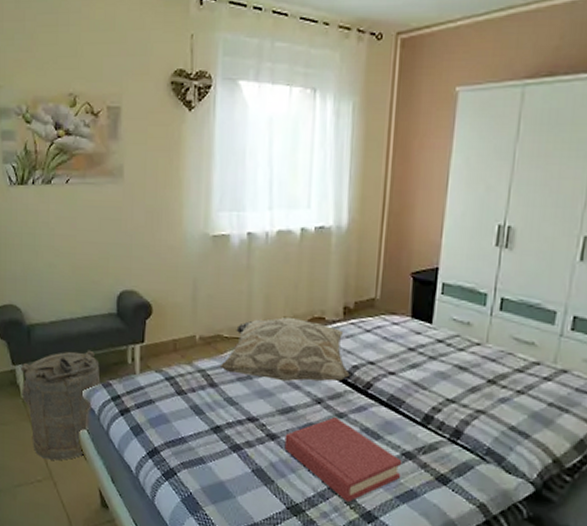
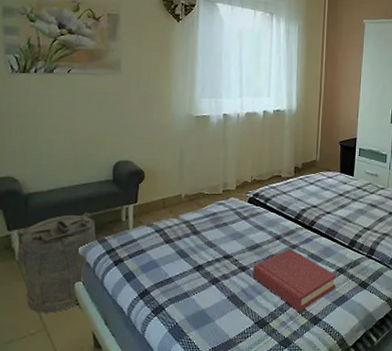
decorative pillow: present [219,317,350,382] -> none [201,176,300,225]

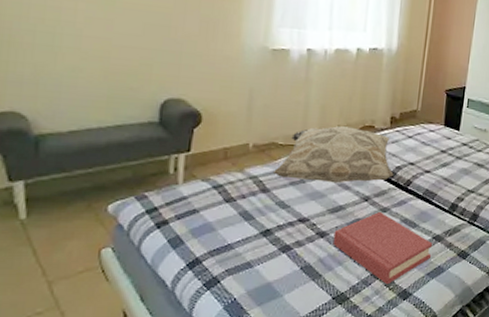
laundry hamper: present [17,212,96,313] -> none [20,161,134,287]
decorative pillow: none [201,176,300,225] -> present [272,125,394,183]

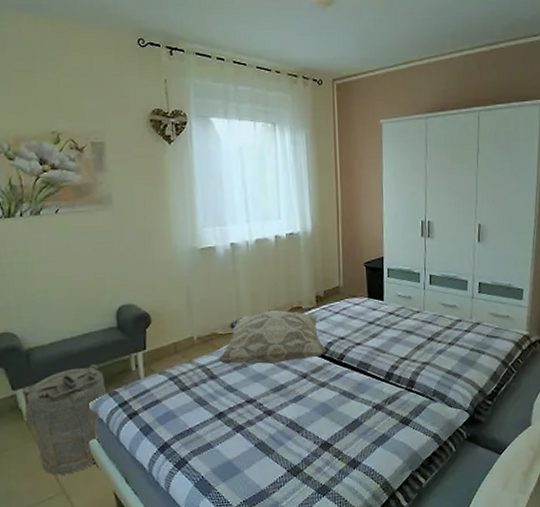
laundry hamper: none [20,161,134,287] -> present [22,364,107,475]
hardback book: present [333,212,433,285] -> none [279,387,375,456]

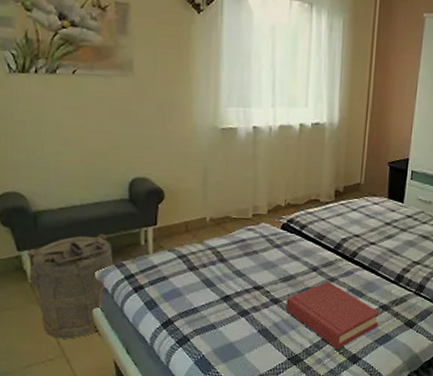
decorative pillow: present [217,309,326,365] -> none [228,199,340,254]
hardback book: none [279,387,375,456] -> present [286,282,380,349]

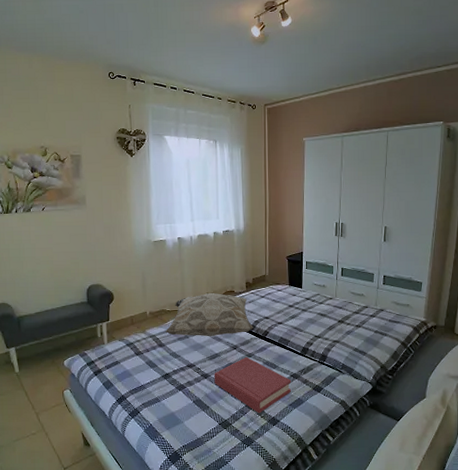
laundry hamper: present [27,234,114,339] -> none [14,330,78,416]
decorative pillow: none [228,199,340,254] -> present [165,292,253,337]

